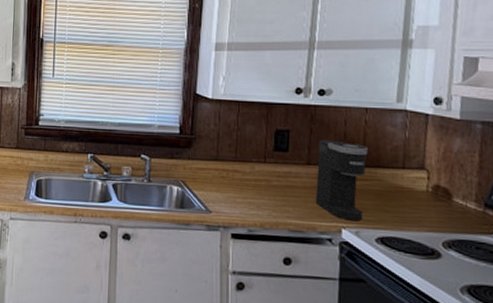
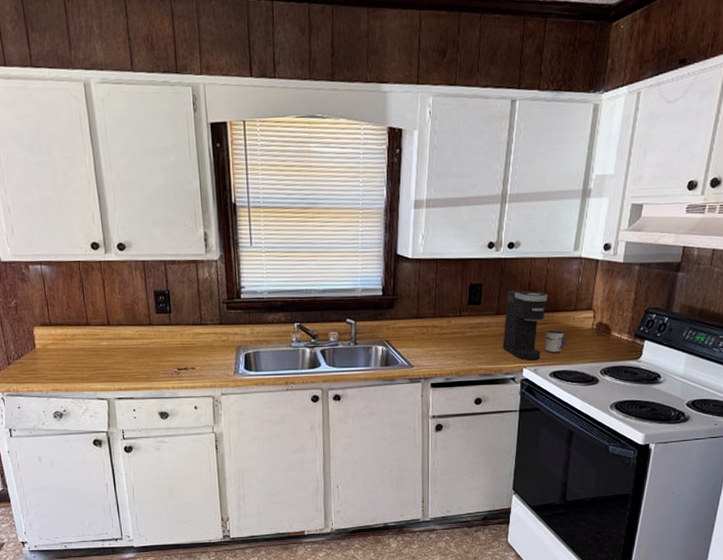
mug: none [367,188,394,217] -> present [544,330,566,354]

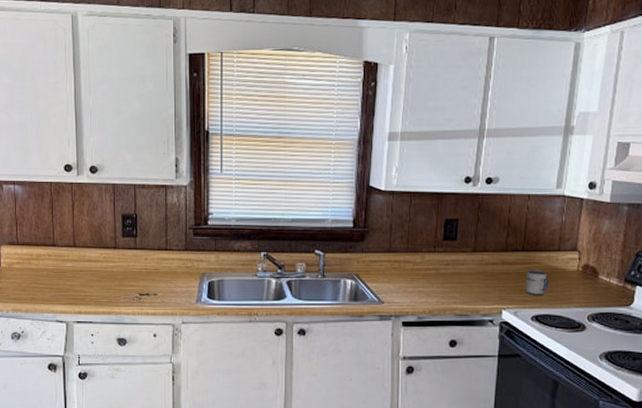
coffee maker: present [502,290,548,361] -> none [480,227,528,302]

